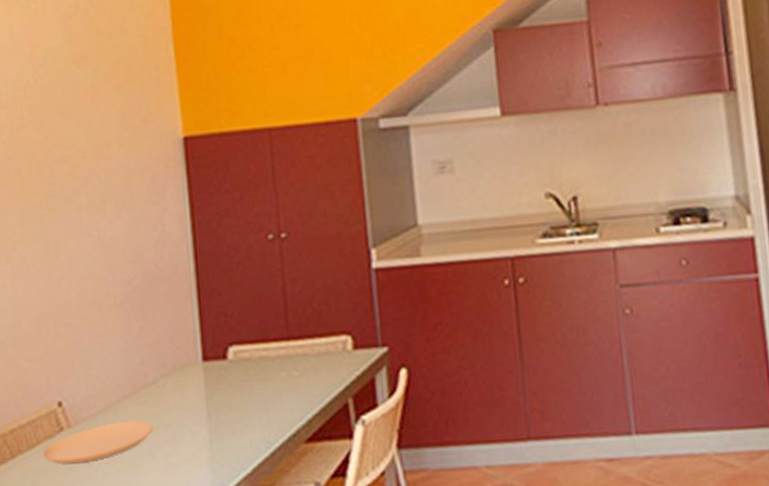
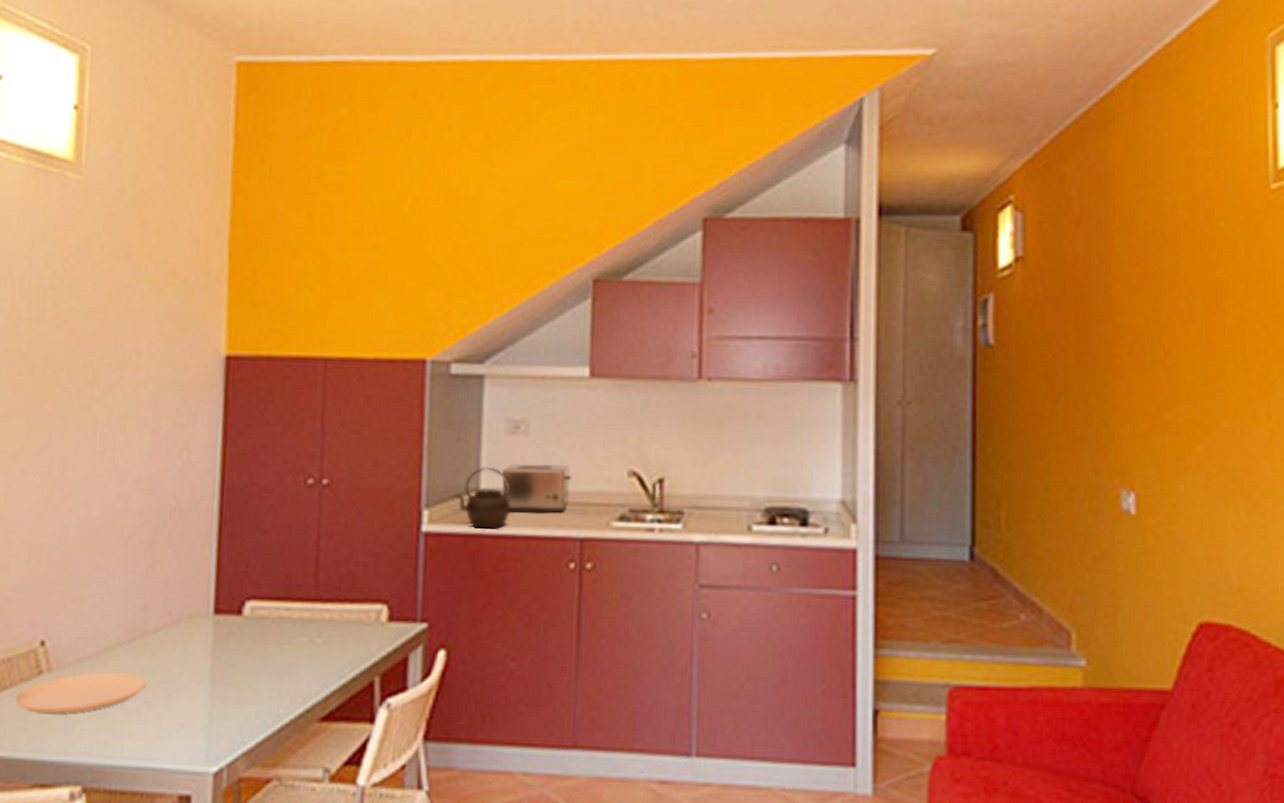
kettle: none [396,204,447,261] -> present [454,466,511,530]
toaster: none [435,195,497,244] -> present [502,463,572,515]

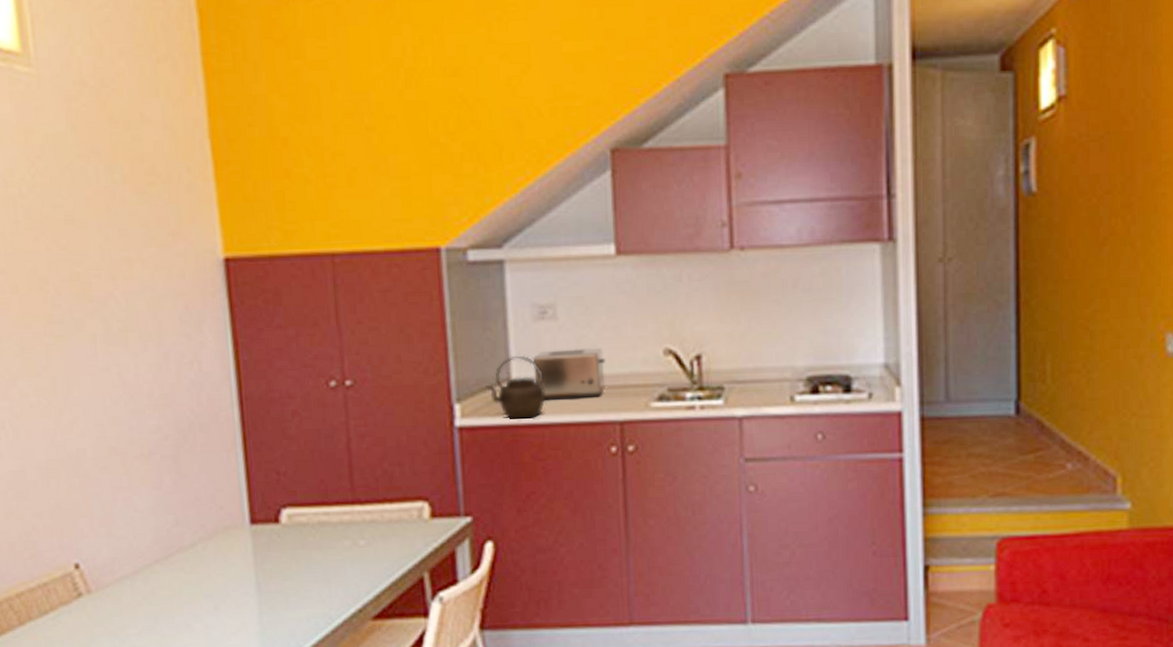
plate: present [14,672,147,714] -> none [57,588,192,634]

